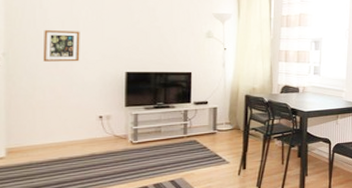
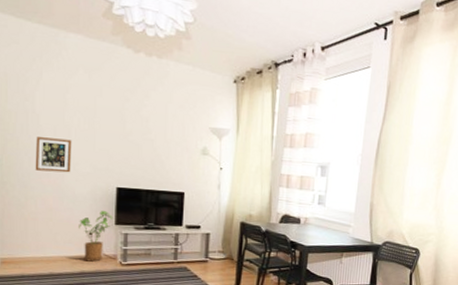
house plant: none [89,95,123,144] -> present [79,211,113,262]

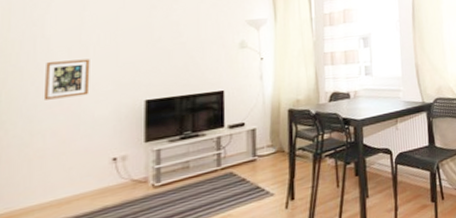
house plant: present [79,211,113,262] -> none [99,129,142,194]

